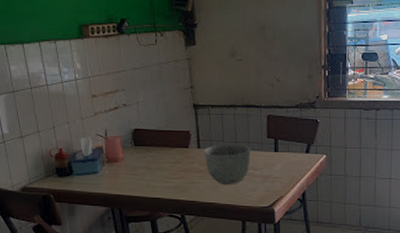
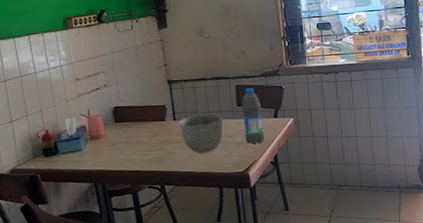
water bottle: none [272,120,294,178] -> present [242,88,265,144]

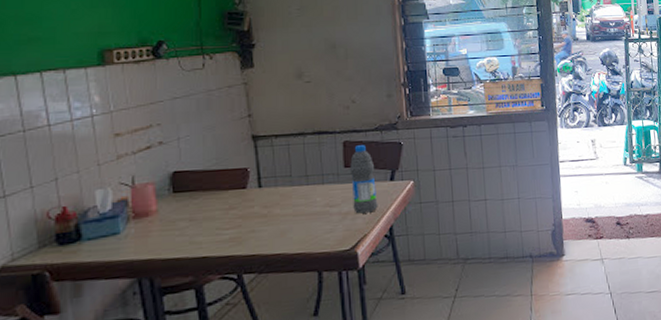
bowl: present [180,114,223,153] -> none [267,177,326,229]

